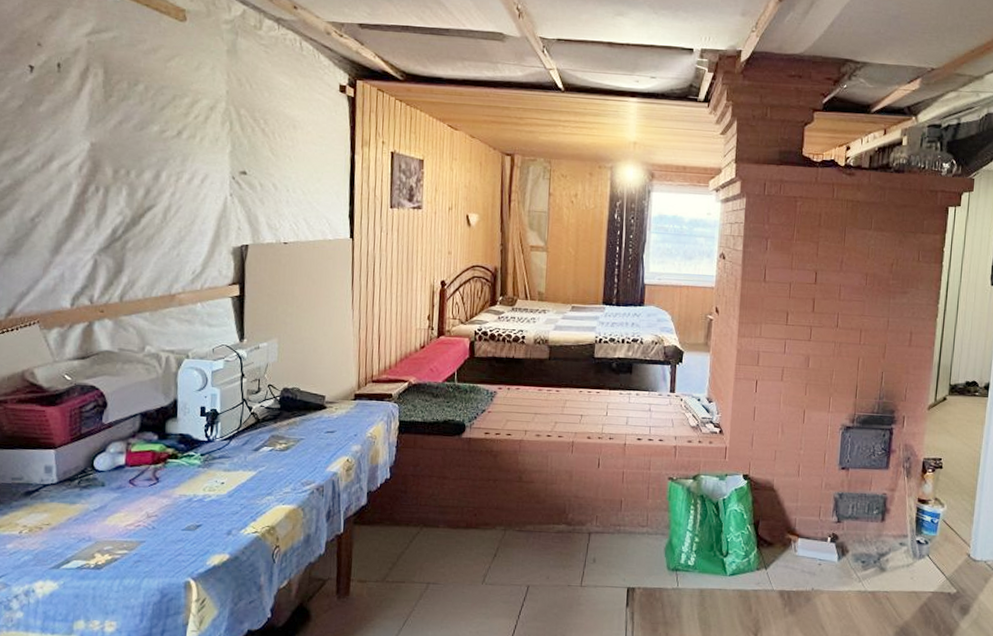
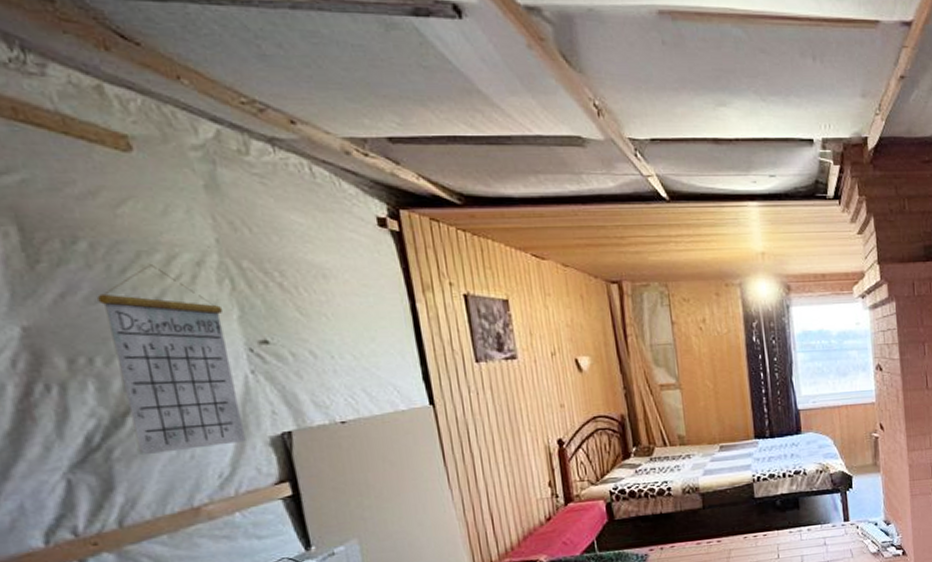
calendar: none [142,105,221,249] -> present [97,264,246,456]

